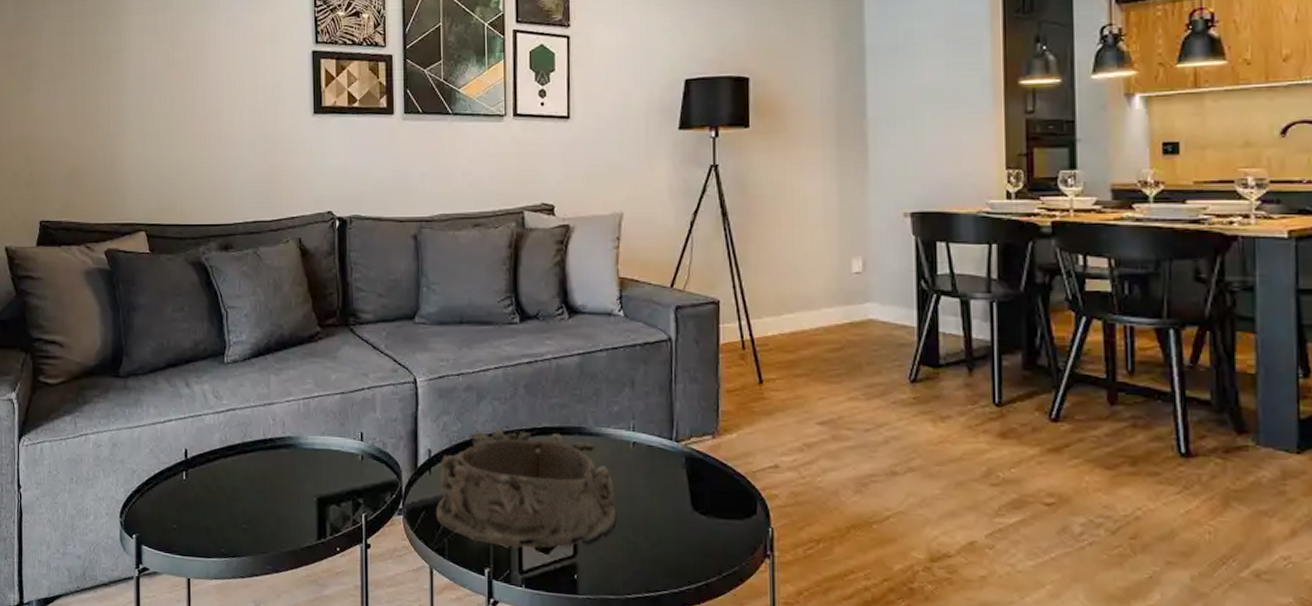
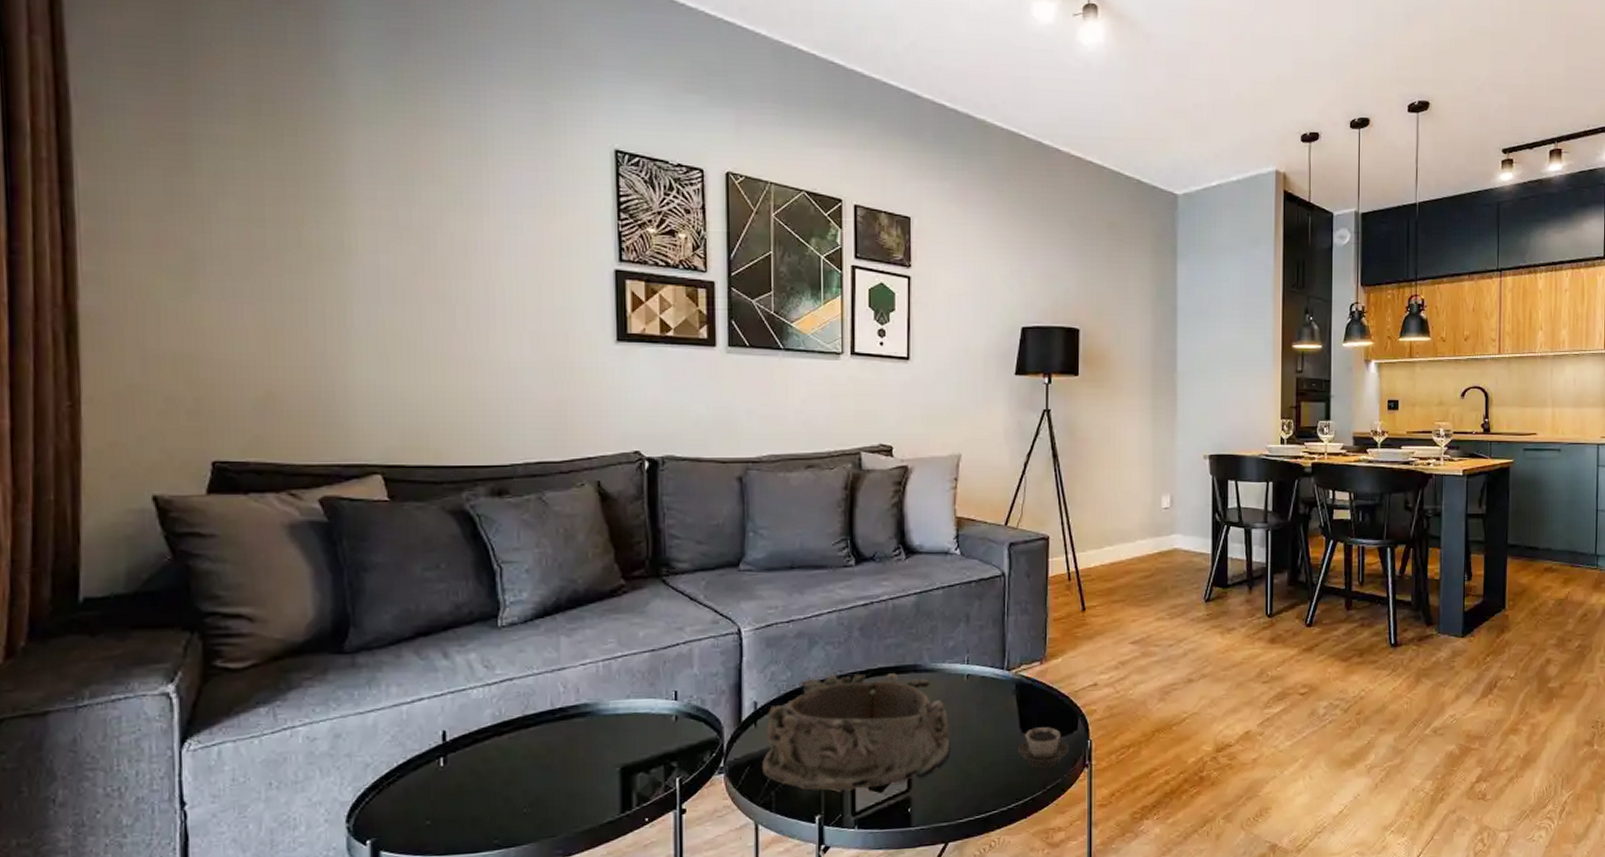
cup: none [688,507,748,554] -> present [1017,727,1070,769]

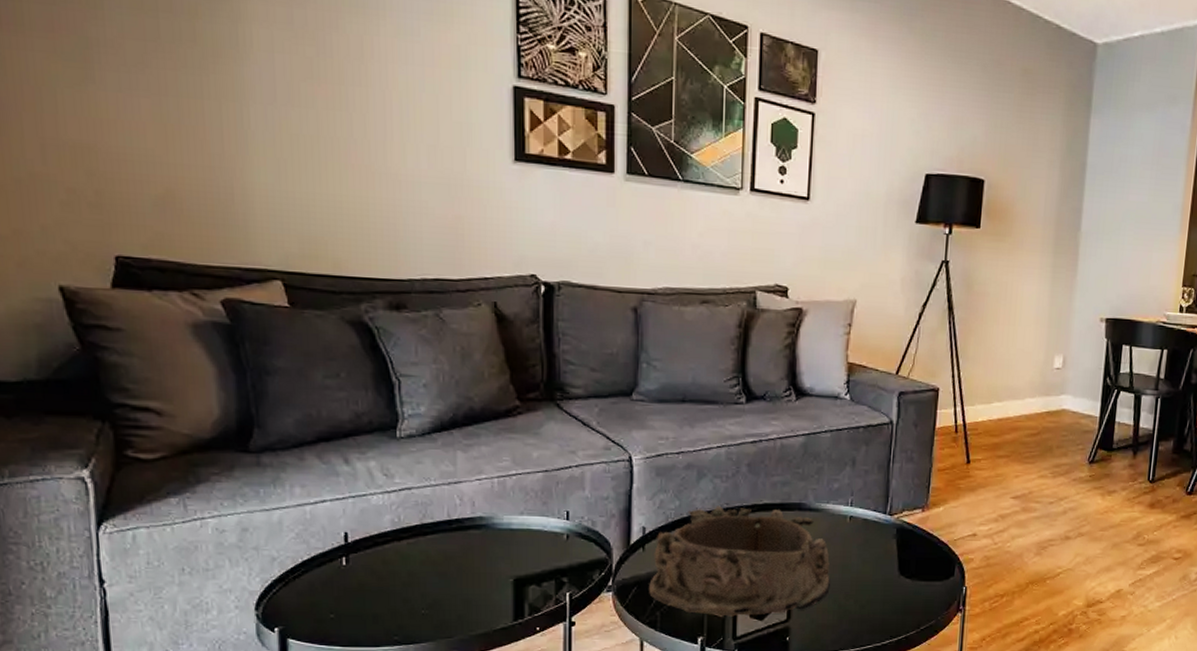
cup: present [1017,727,1070,769] -> none [894,571,945,610]

